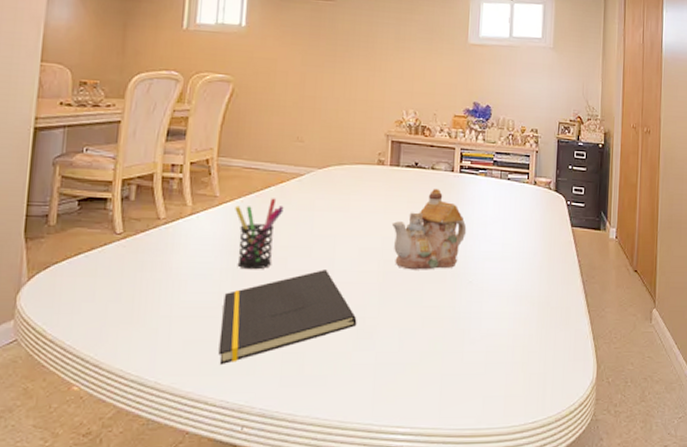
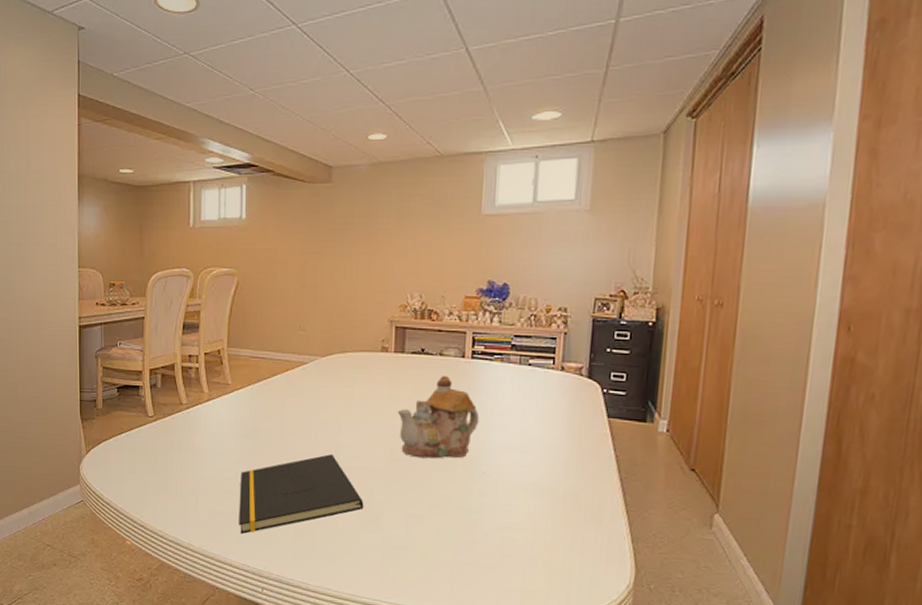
pen holder: present [235,198,284,270] -> none [246,386,290,452]

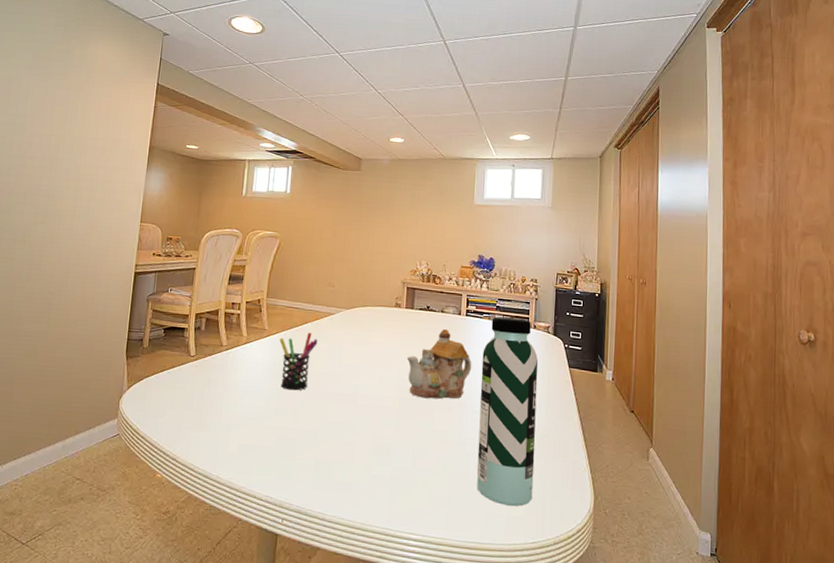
notepad: present [239,454,364,535] -> none [265,393,377,467]
pen holder: none [246,386,290,452] -> present [279,332,318,391]
water bottle: none [485,358,566,580] -> present [476,316,538,506]

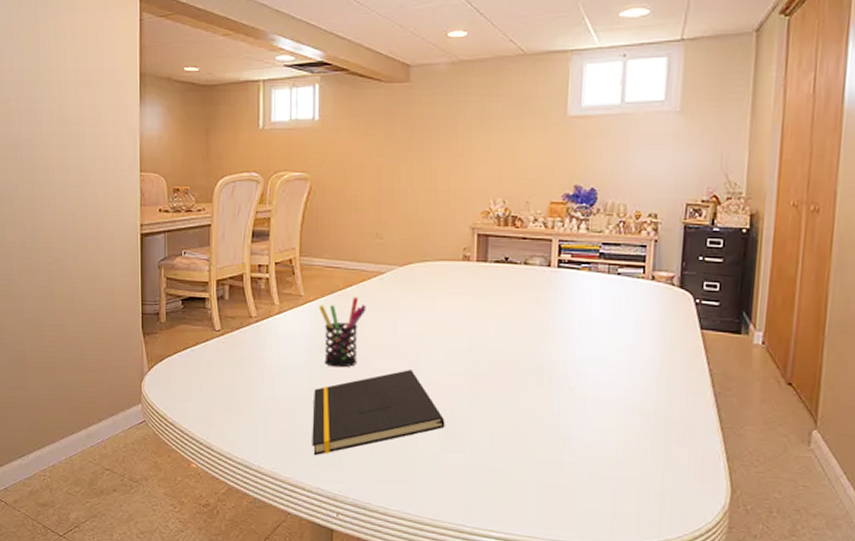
notepad: none [265,393,377,467] -> present [312,370,445,456]
teapot: present [406,329,472,400] -> none [479,286,567,374]
water bottle: present [476,316,538,506] -> none [573,266,657,501]

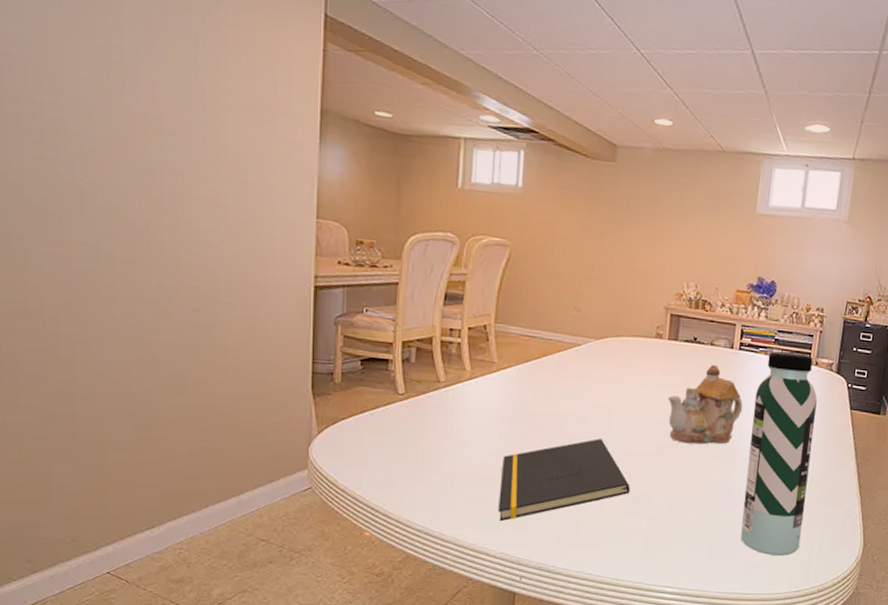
pen holder: present [319,297,366,368] -> none [513,367,561,436]
teapot: none [479,286,567,374] -> present [667,365,743,445]
water bottle: none [573,266,657,501] -> present [741,351,817,556]

